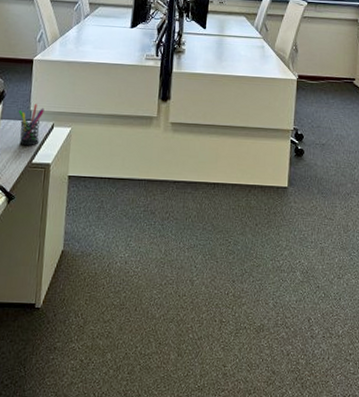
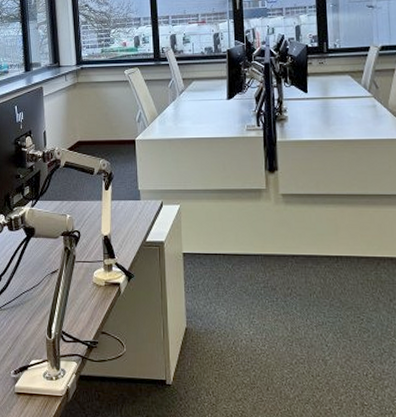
pen holder: present [18,104,45,146] -> none [127,183,152,225]

